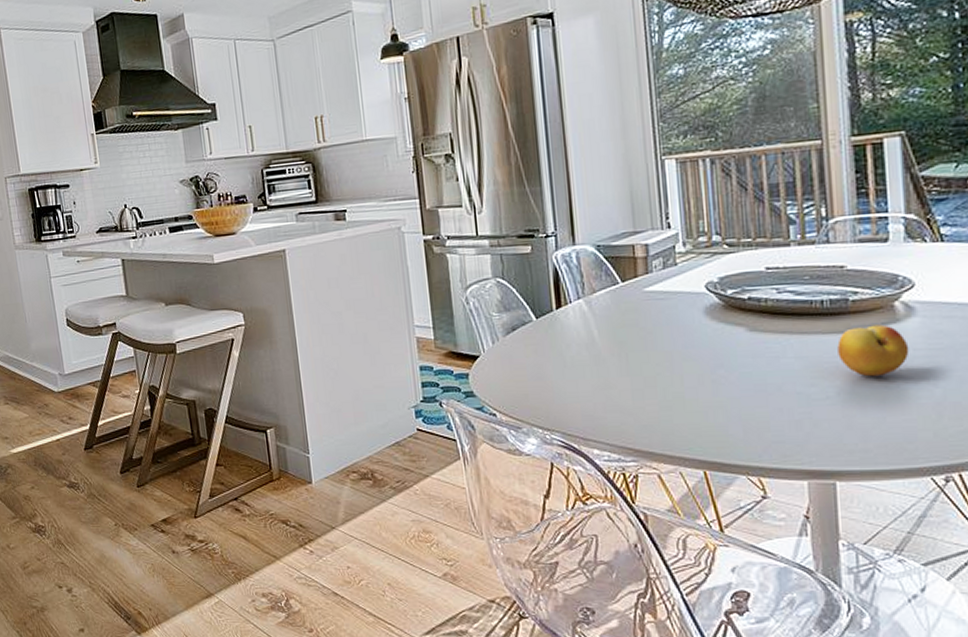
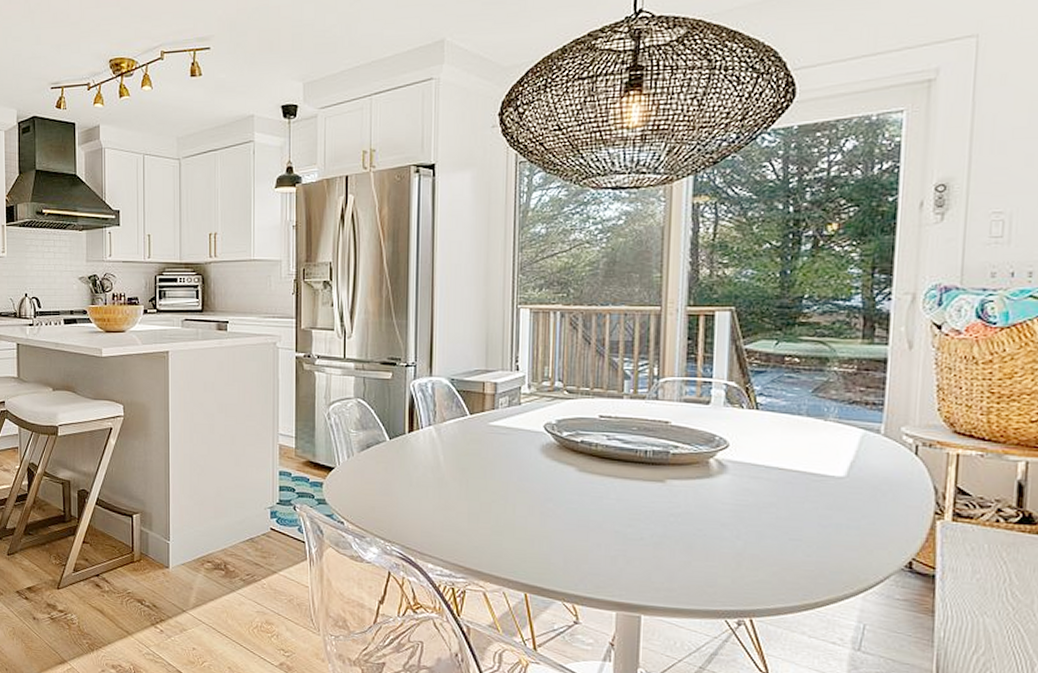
fruit: present [837,324,910,377] -> none [655,477,718,525]

